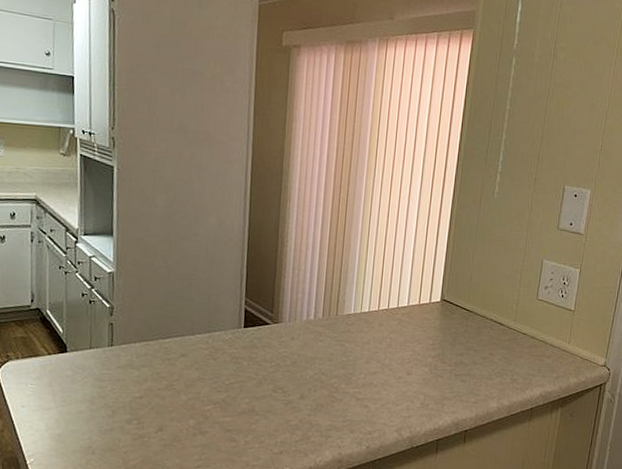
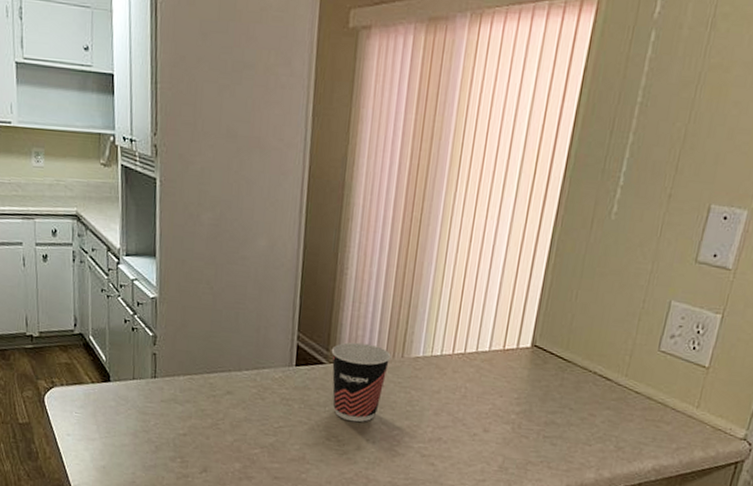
cup: none [275,304,327,374] -> present [331,342,391,422]

